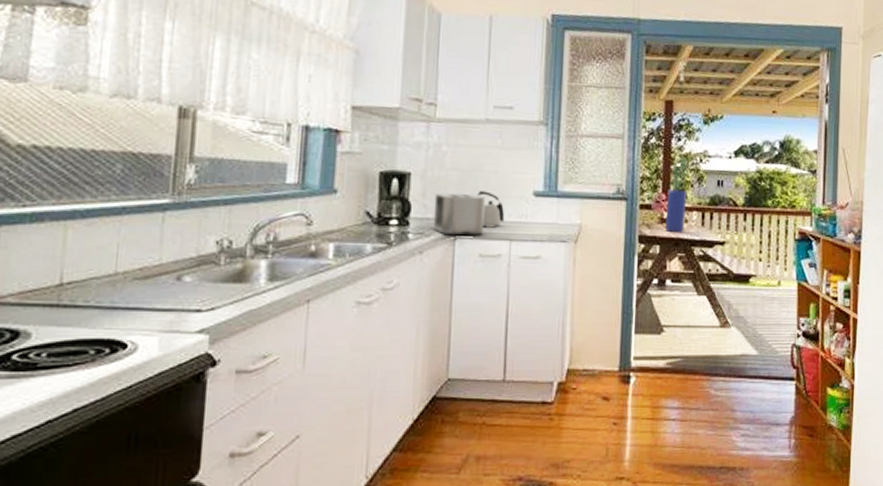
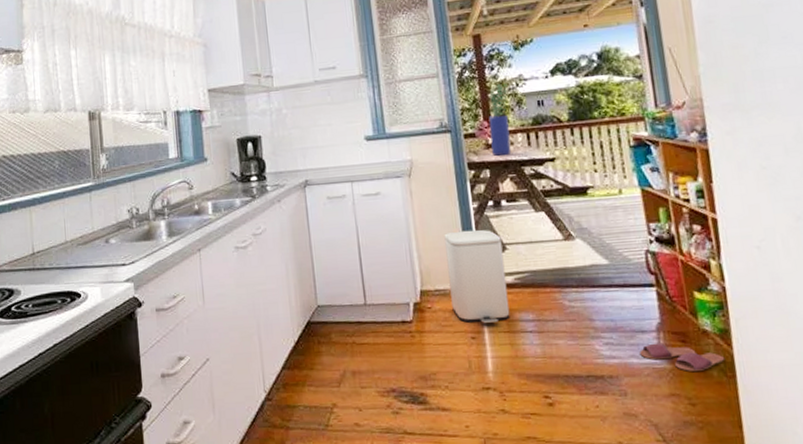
toaster: present [432,193,486,236] -> none [283,146,328,185]
kettle: present [477,191,505,228] -> none [317,142,344,174]
pedal bin: none [598,307,660,410] -> present [444,230,510,324]
slippers: none [771,436,843,466] -> present [640,342,725,373]

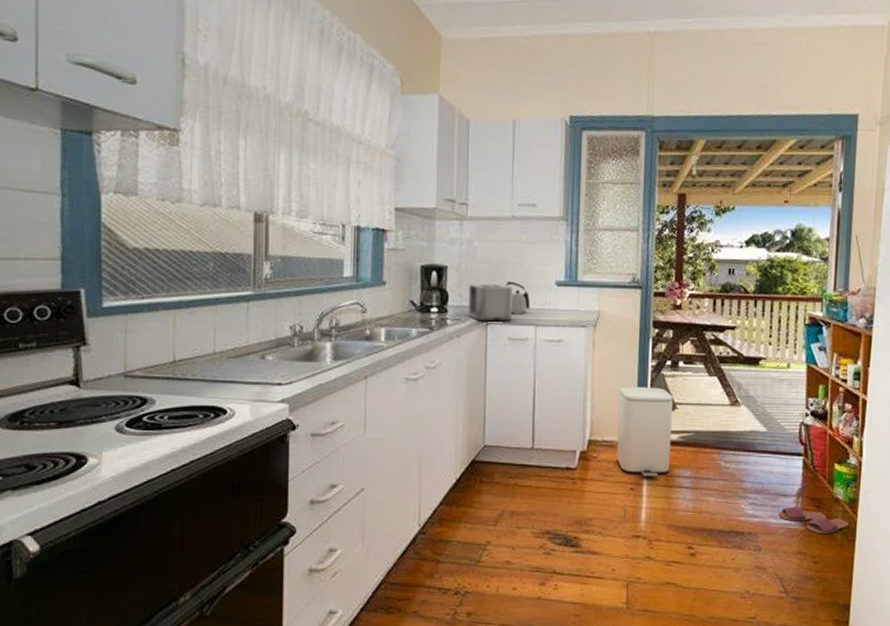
toaster: none [283,146,328,185] -> present [467,283,514,322]
kettle: none [317,142,344,174] -> present [506,281,531,314]
vase: present [488,81,512,156] -> none [678,245,704,318]

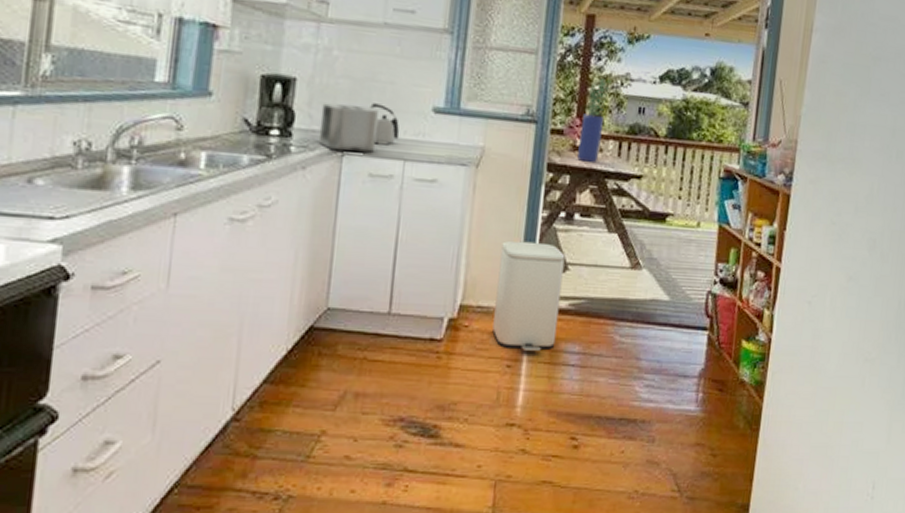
vase: none [678,245,704,318] -> present [577,76,612,162]
slippers: present [779,506,850,535] -> none [677,389,754,423]

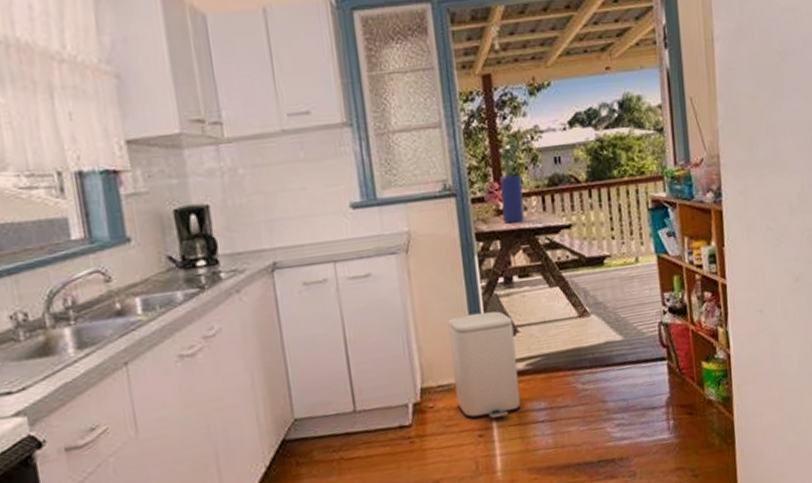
toaster: present [318,103,380,153] -> none [240,217,304,269]
kettle: present [370,103,400,145] -> none [287,212,324,253]

